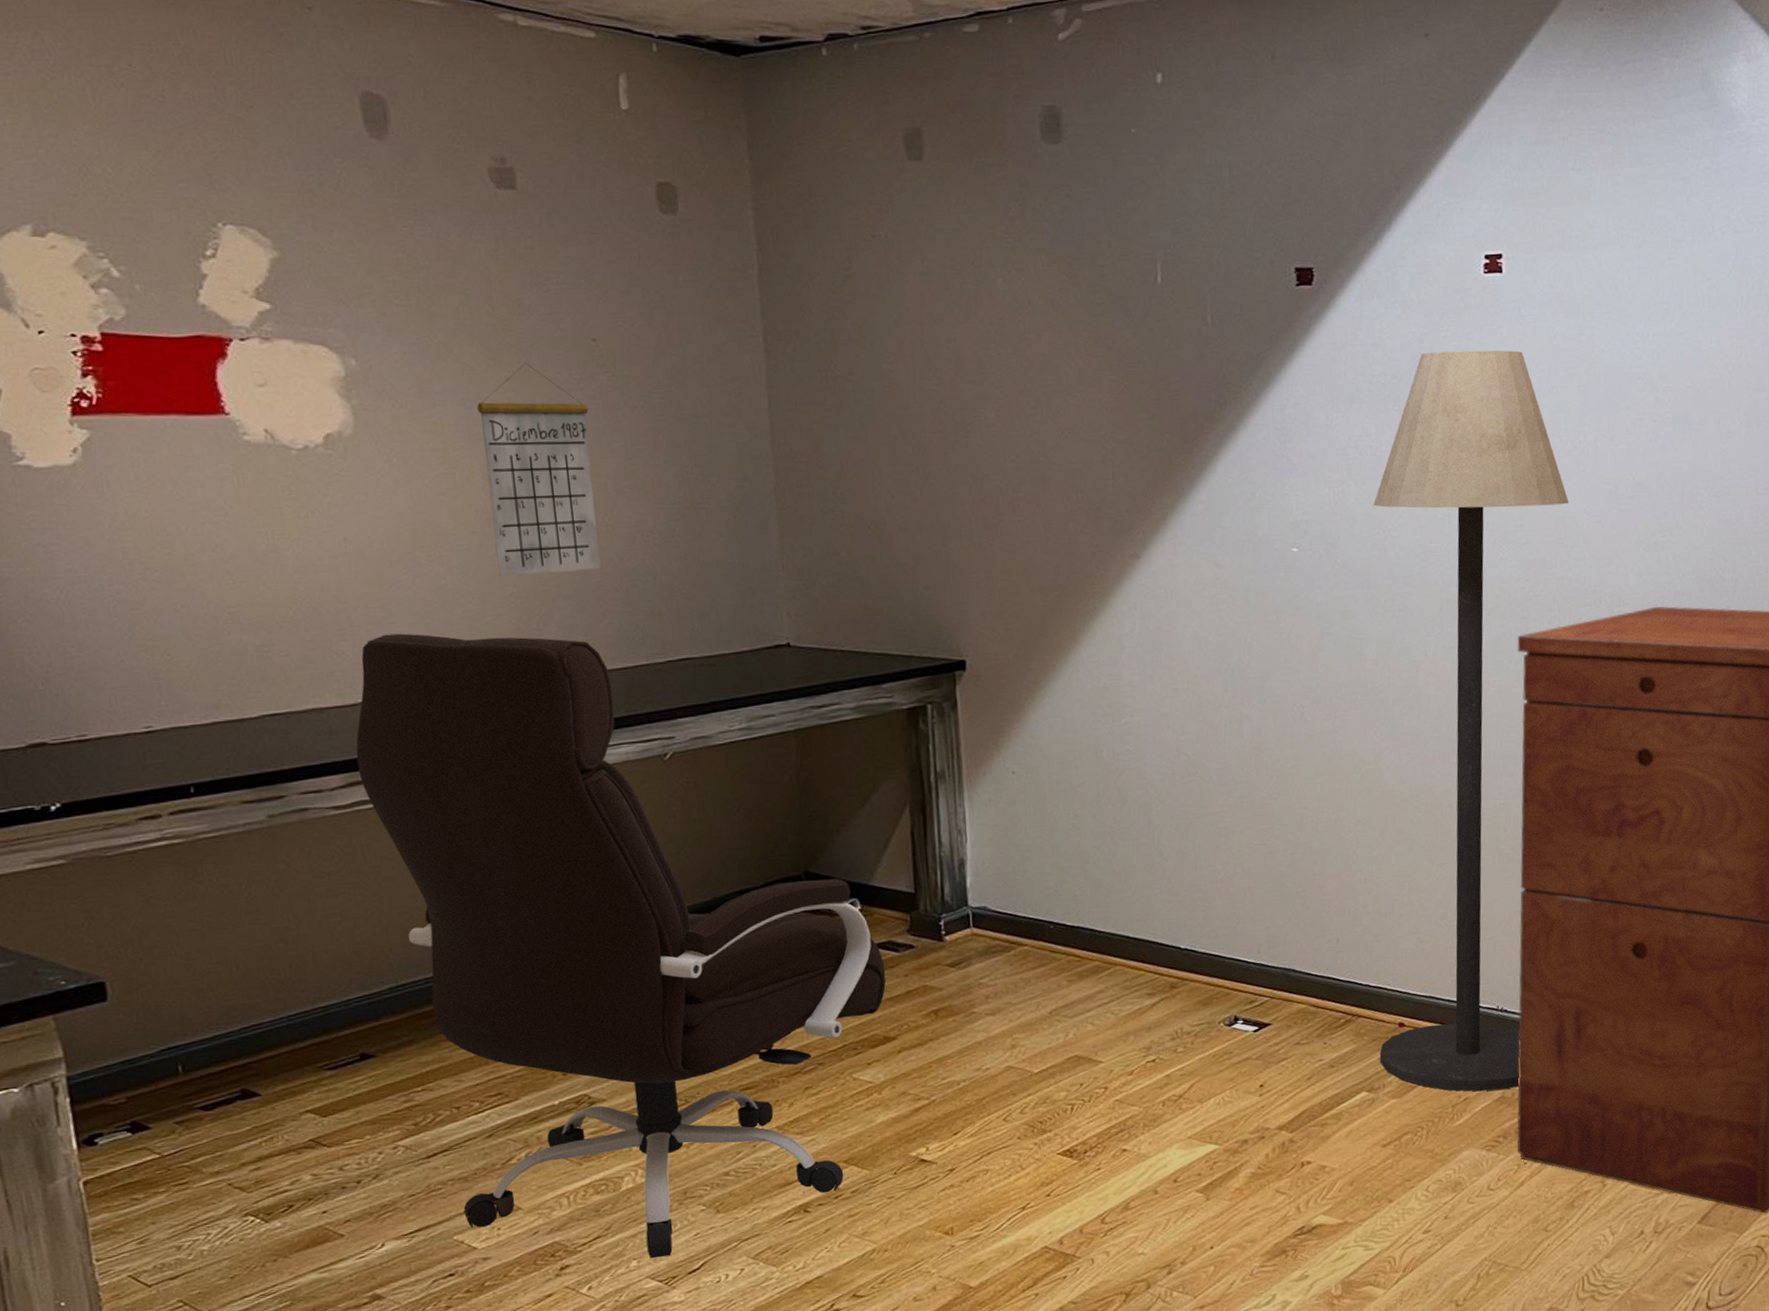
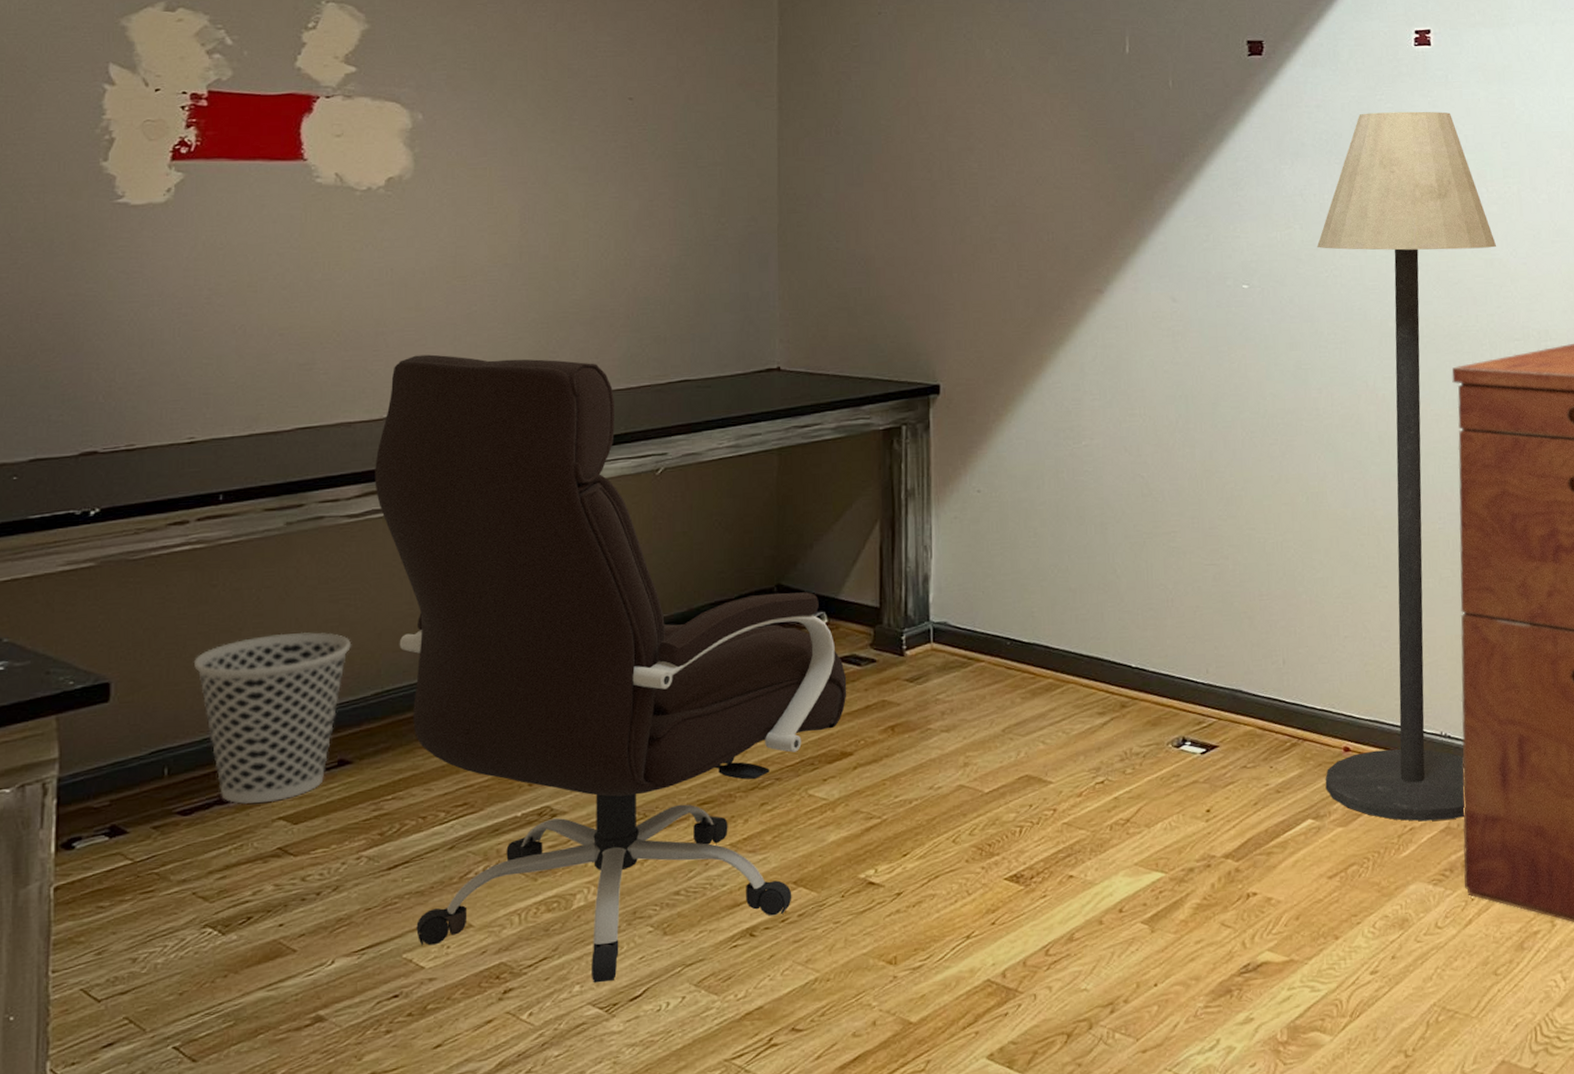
wastebasket: none [190,927,358,1099] -> present [193,632,352,804]
calendar: present [477,363,601,577] -> none [523,118,619,304]

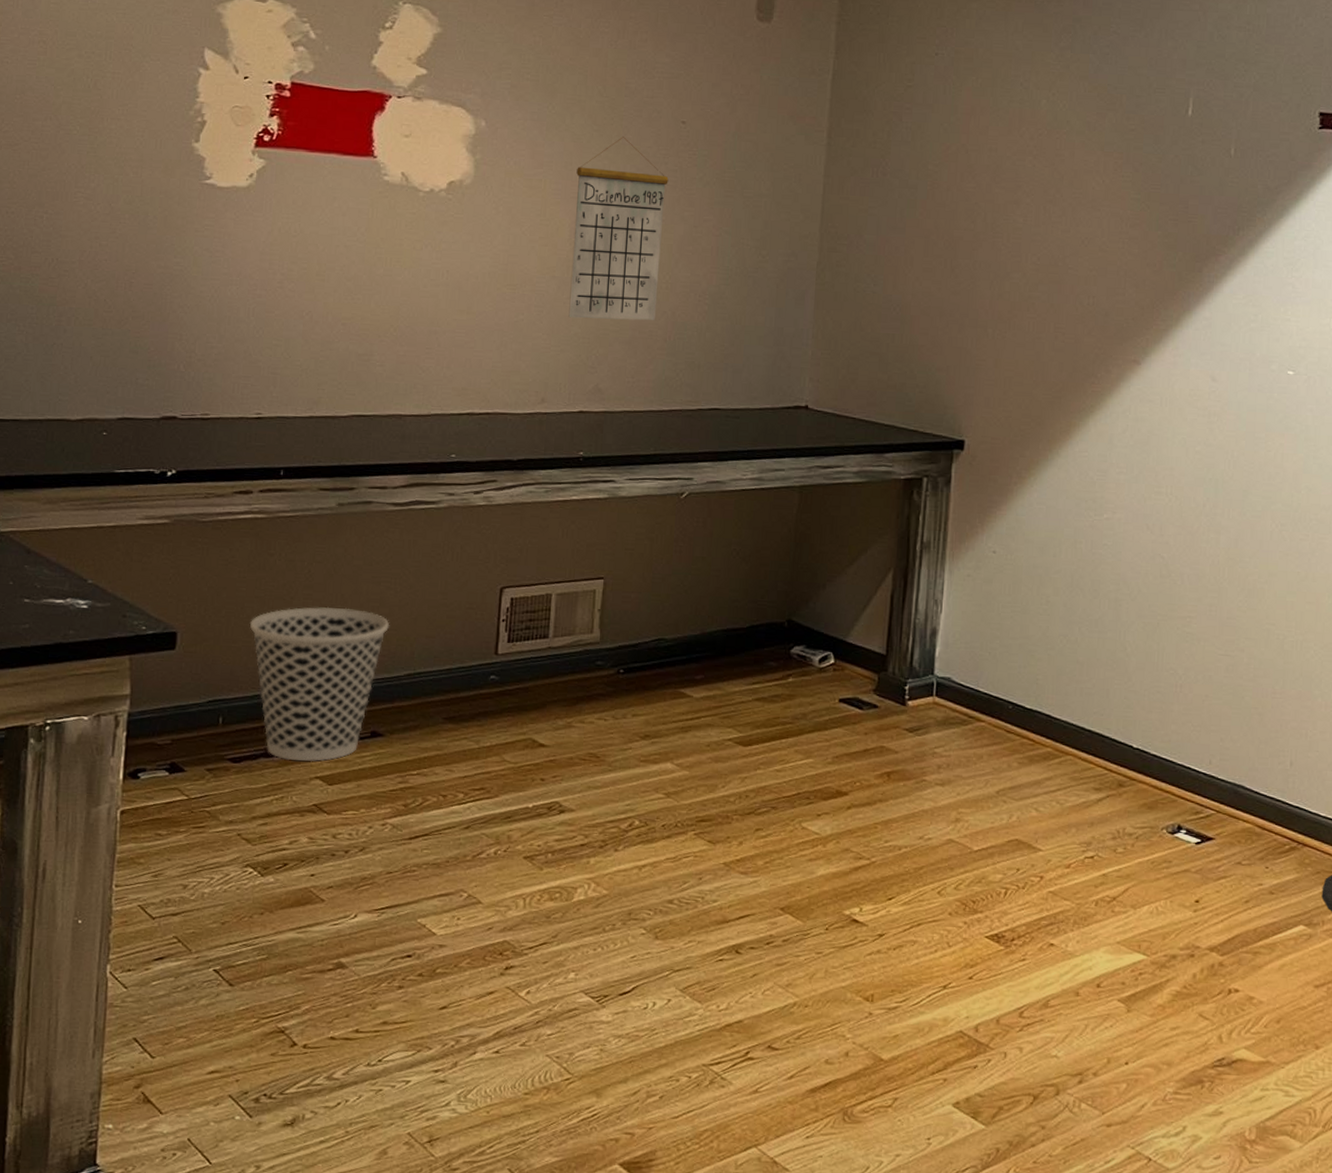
office chair: present [375,354,847,983] -> none [419,357,848,974]
calendar: none [523,118,619,304] -> present [568,137,669,321]

